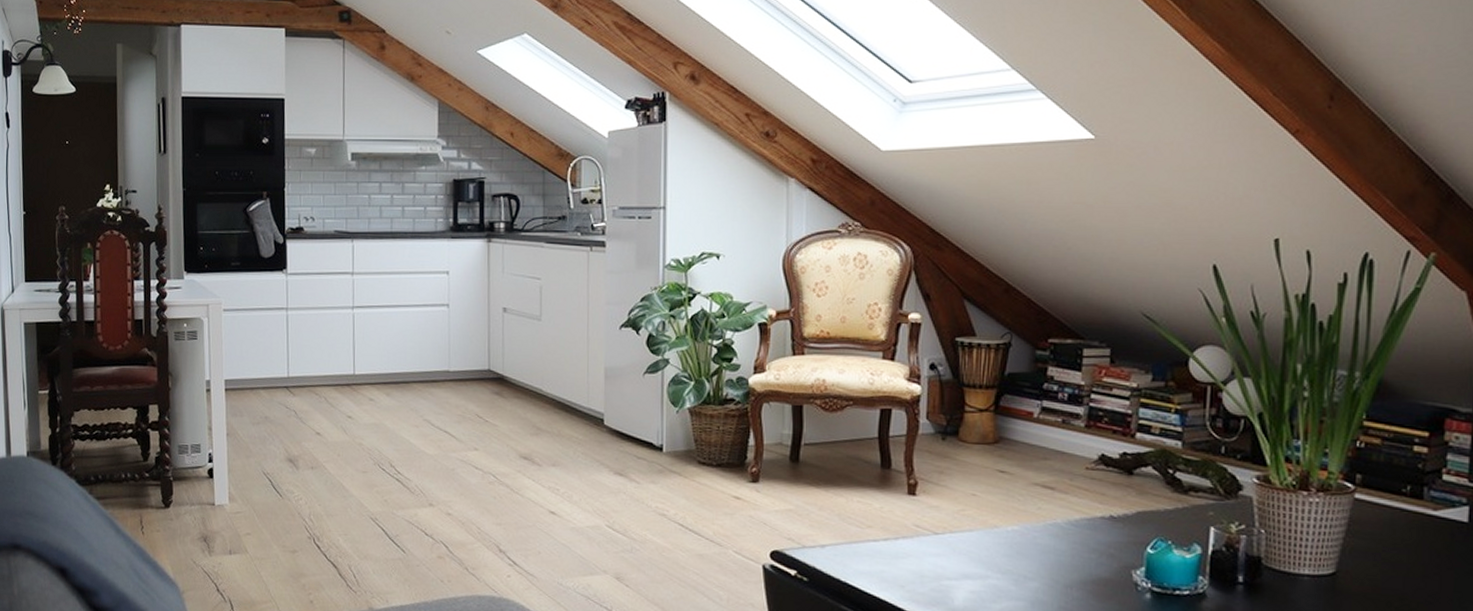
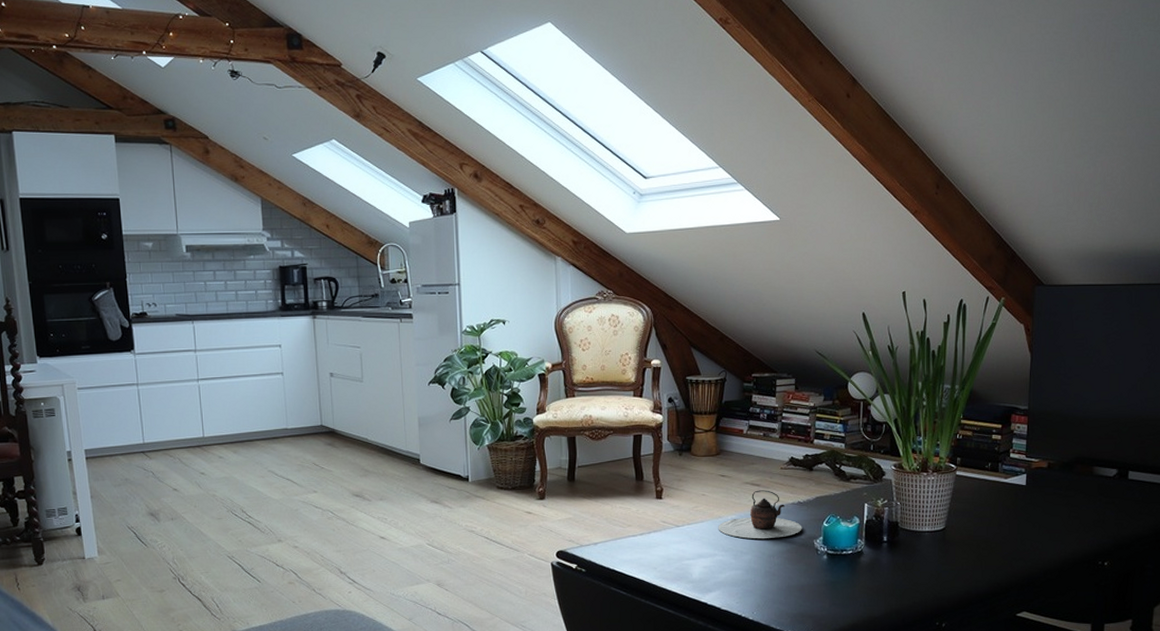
teapot: none [993,495,1115,563] -> present [718,490,802,539]

